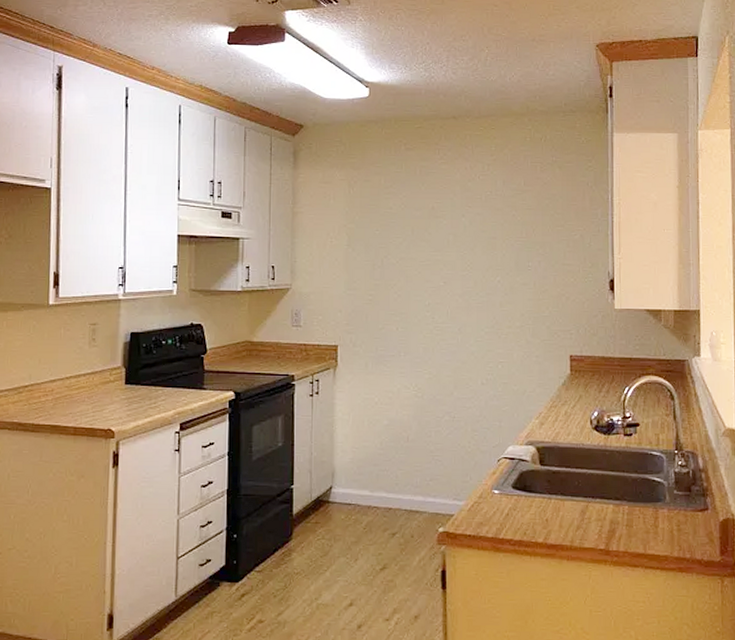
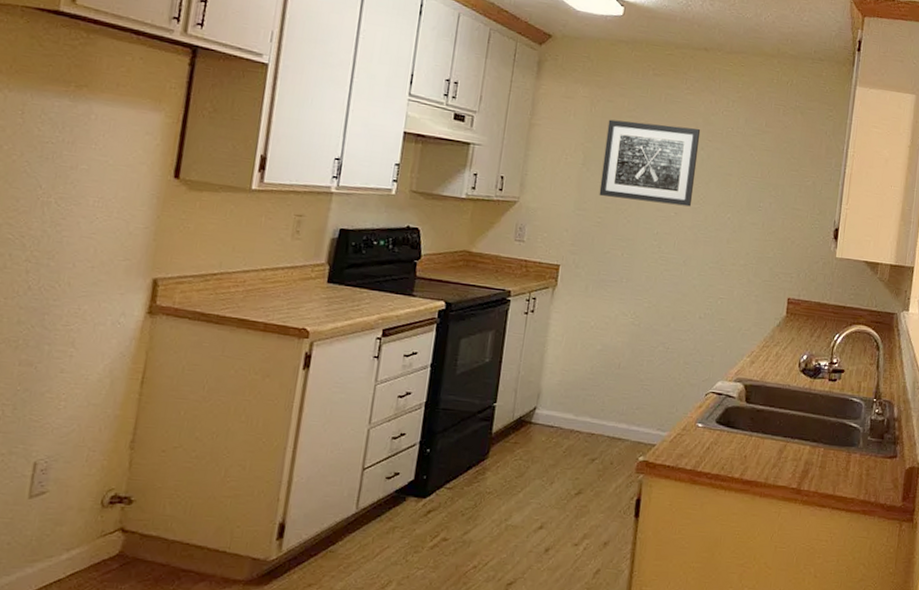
wall art: none [367,196,460,274] -> present [599,119,701,207]

